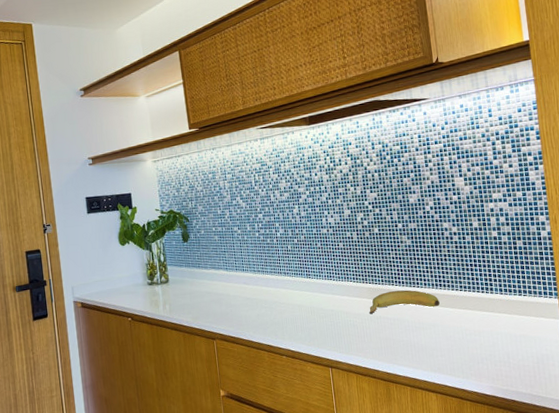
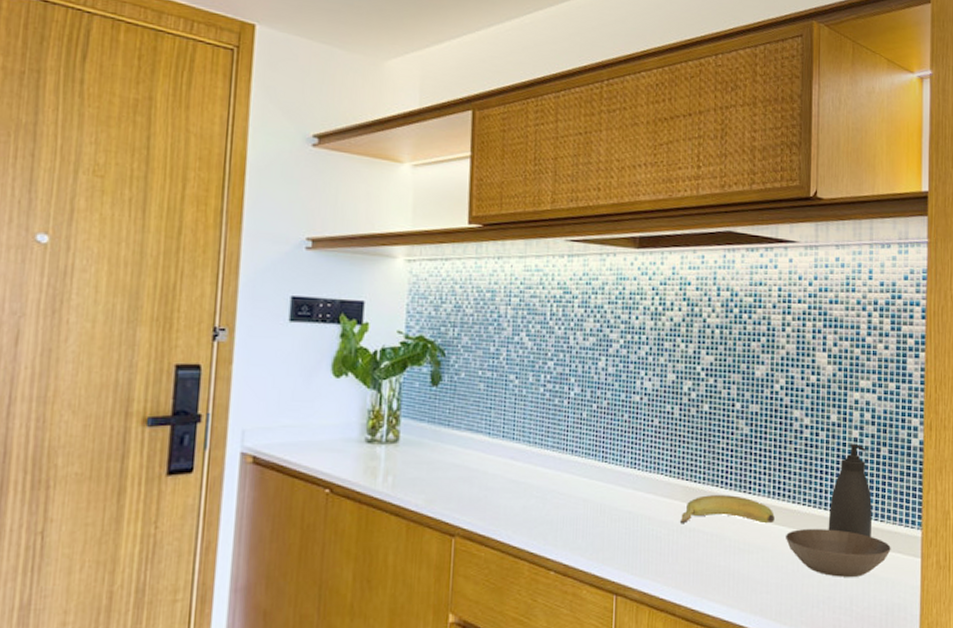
bowl: none [450,305,535,340] -> present [786,529,891,577]
soap dispenser: none [481,240,518,309] -> present [828,443,872,537]

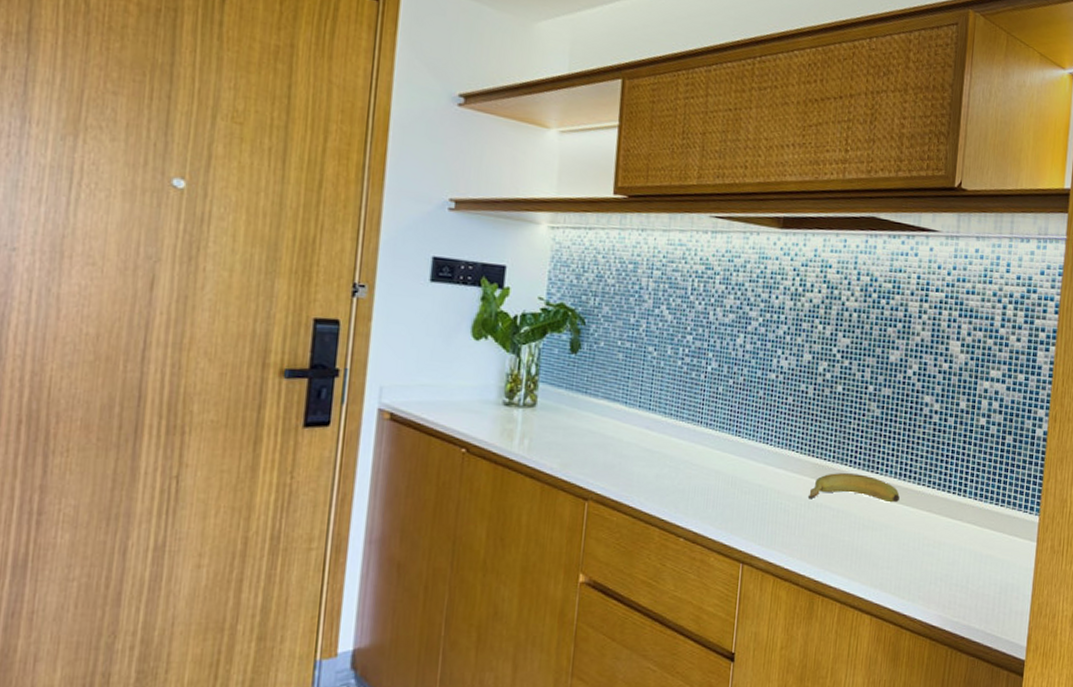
bowl: present [786,529,891,577] -> none [909,510,1009,557]
soap dispenser: present [828,443,872,537] -> none [950,430,994,520]

